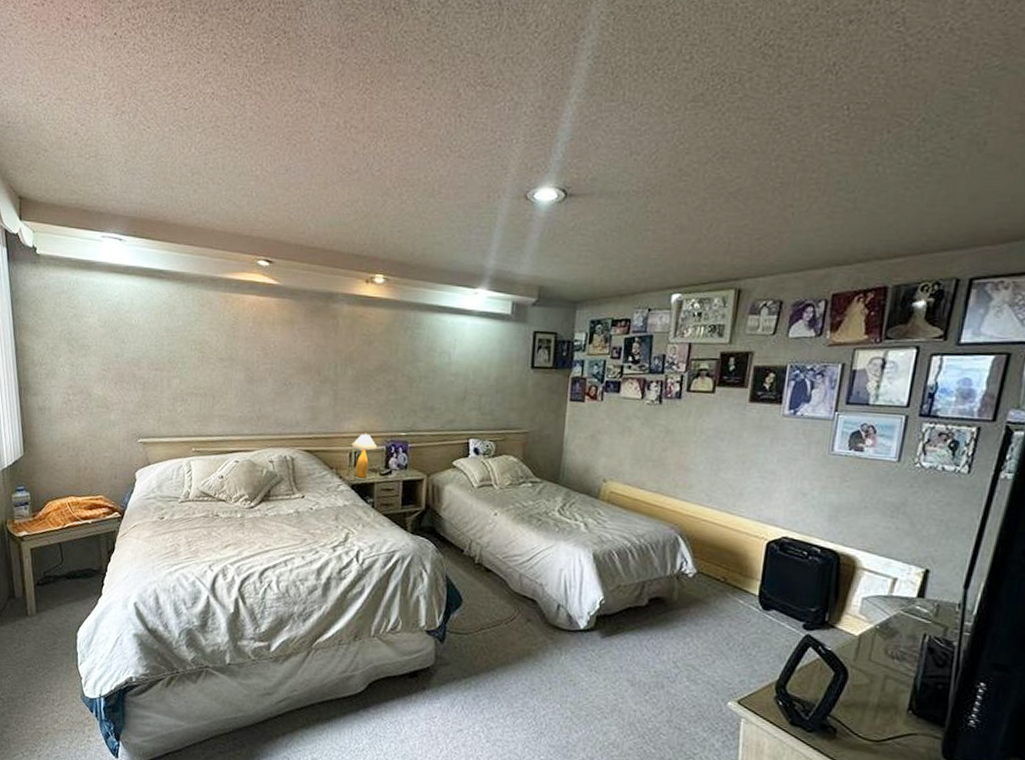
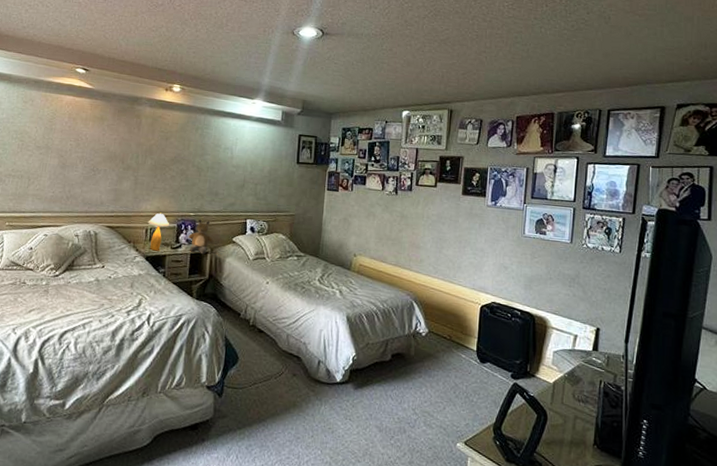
bear: none [399,439,430,482] -> present [188,219,214,255]

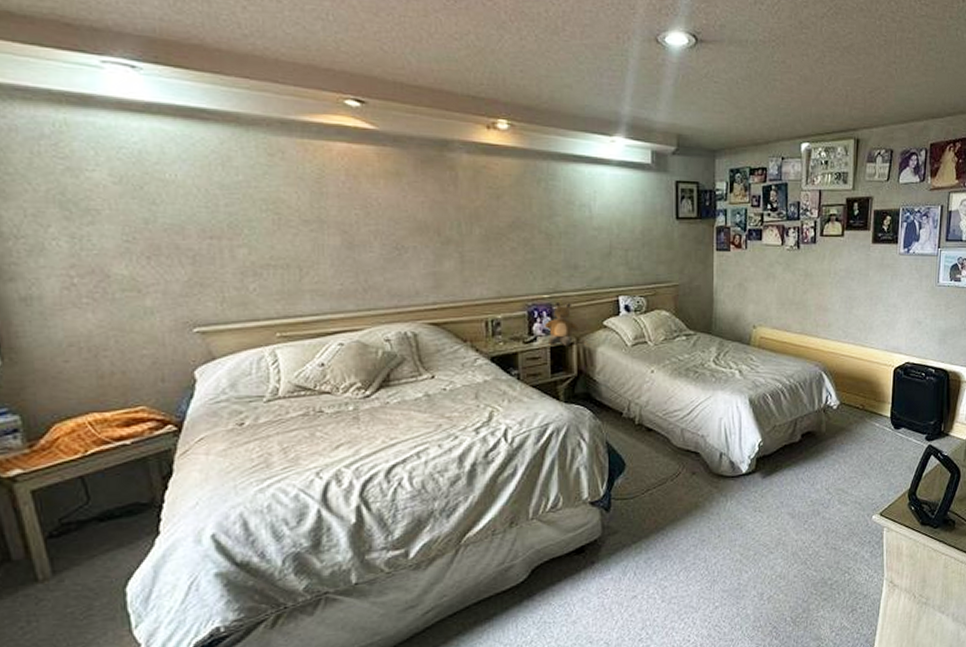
table lamp: present [148,211,170,251] -> none [487,297,518,349]

